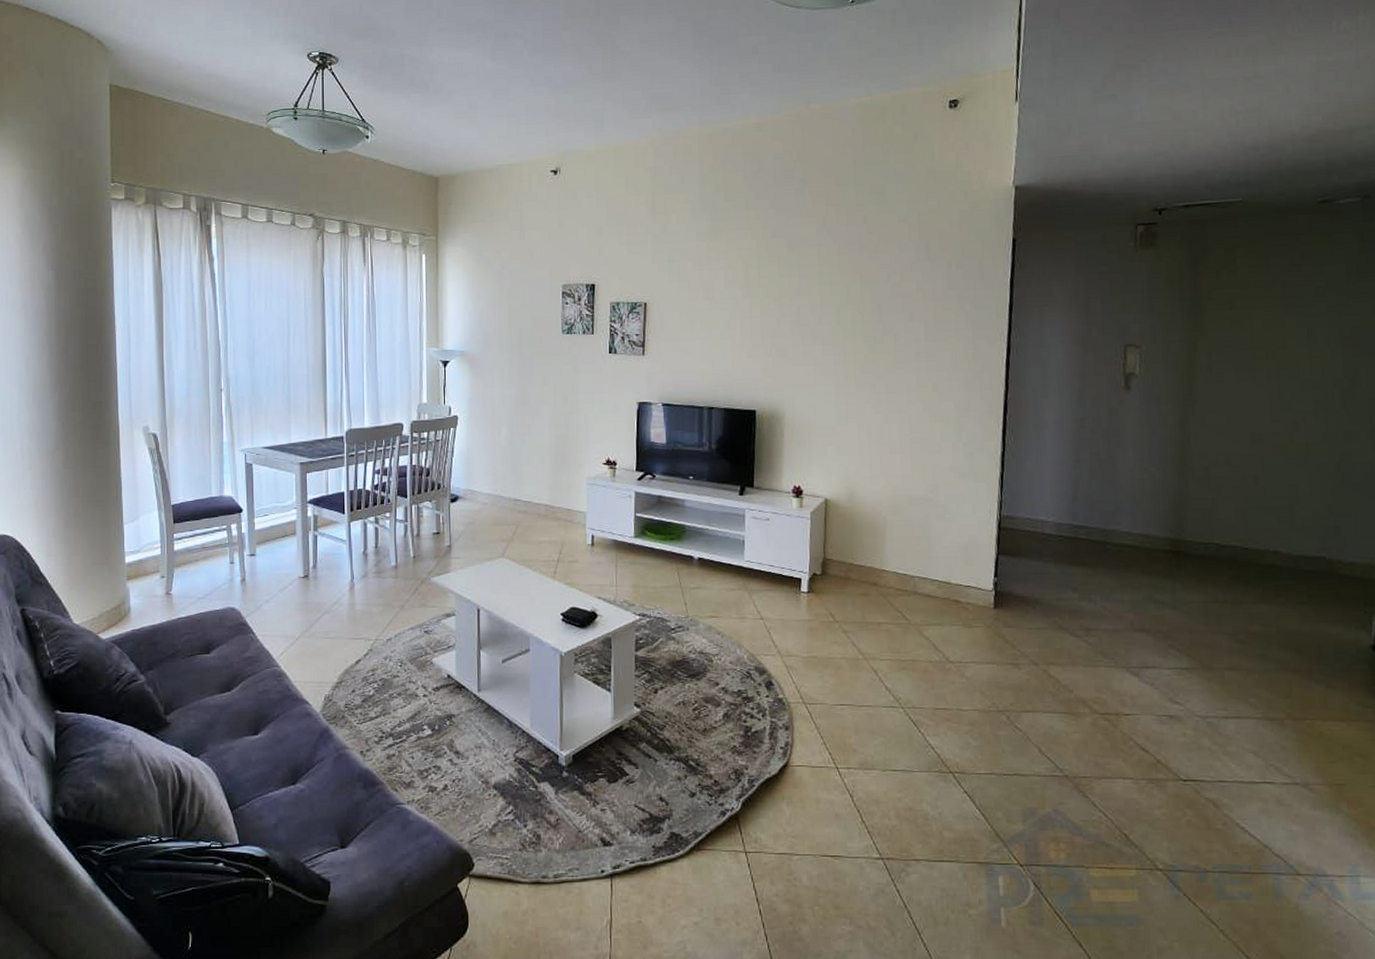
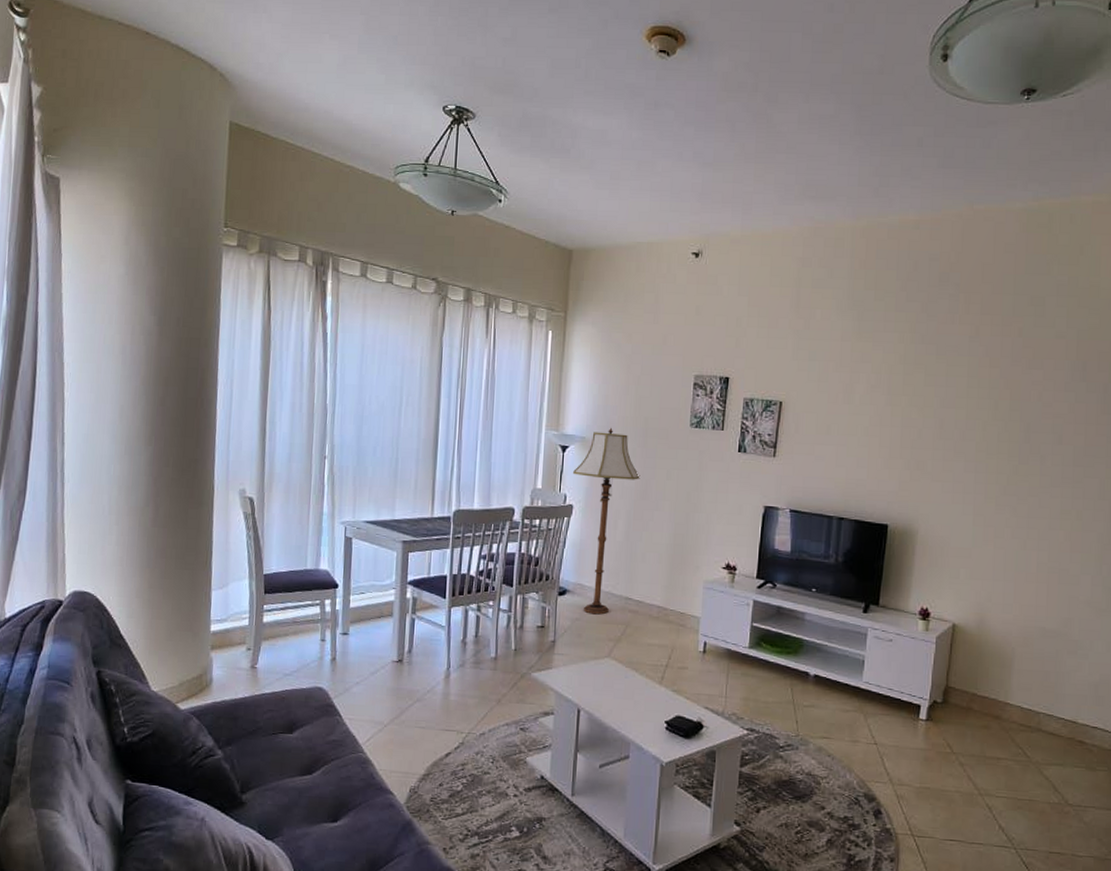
floor lamp: none [456,340,519,518] -> present [573,427,640,615]

